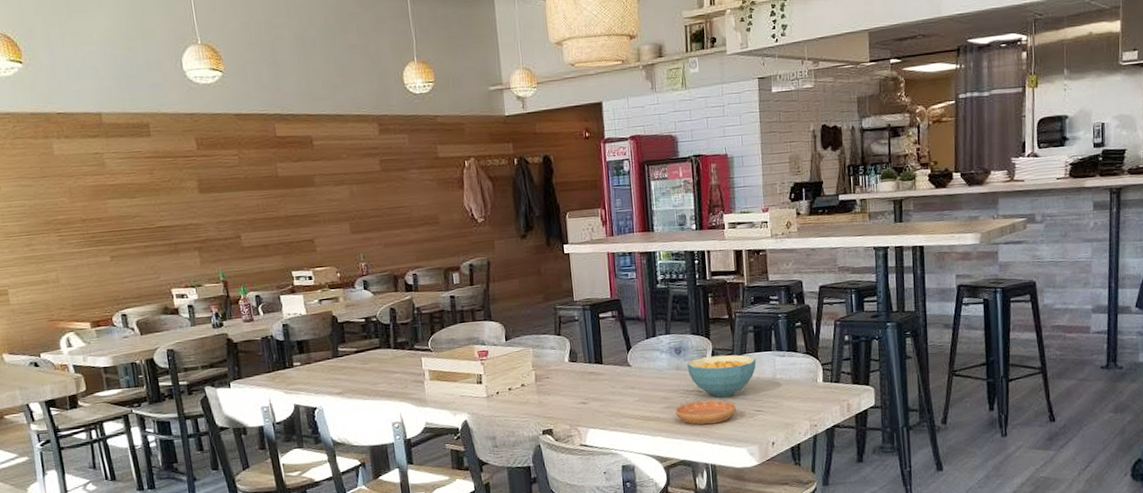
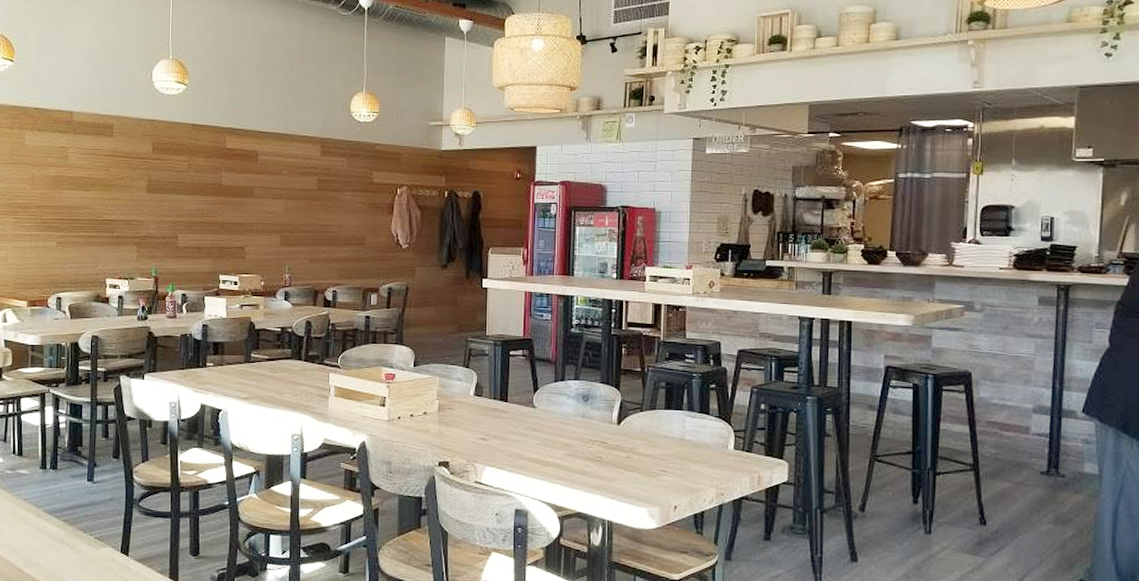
saucer: present [675,399,737,425] -> none [576,452,641,479]
cereal bowl: present [686,354,756,397] -> none [593,407,665,452]

